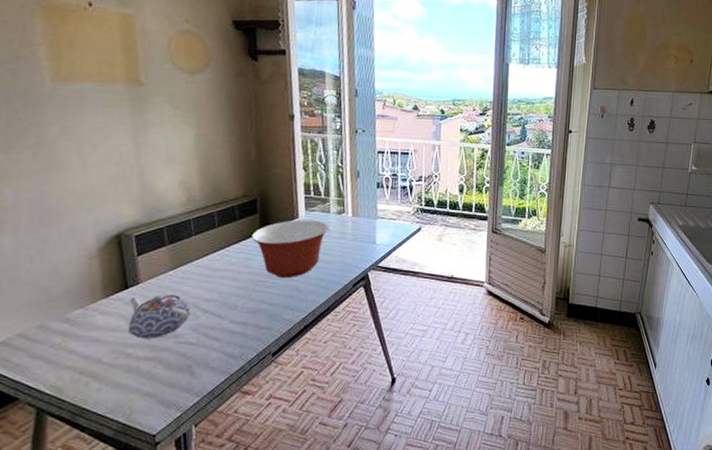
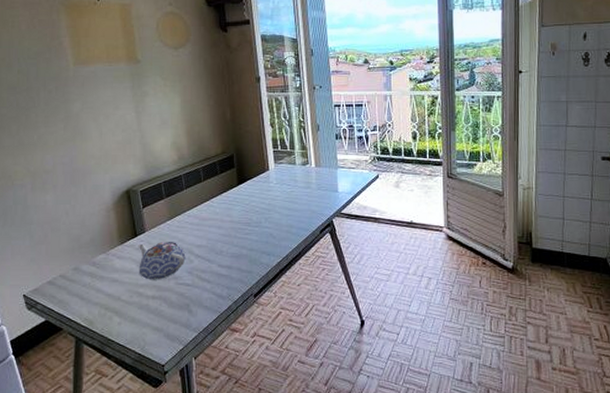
mixing bowl: present [252,220,329,279] -> none [231,172,296,226]

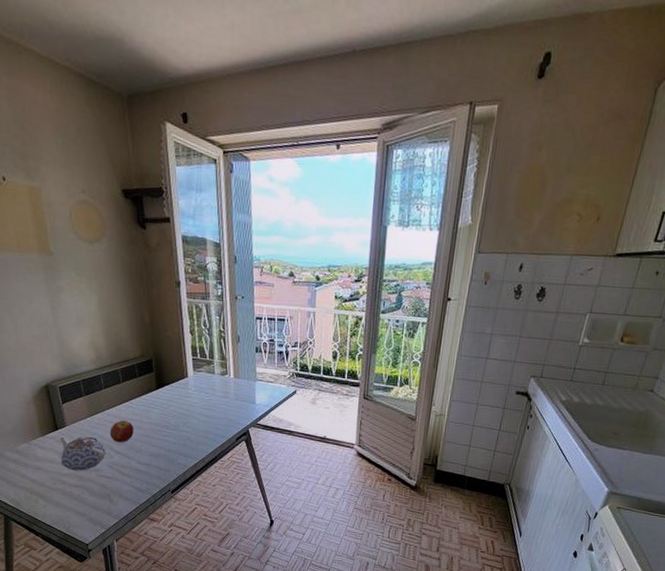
fruit: none [190,220,215,246] -> present [110,420,134,443]

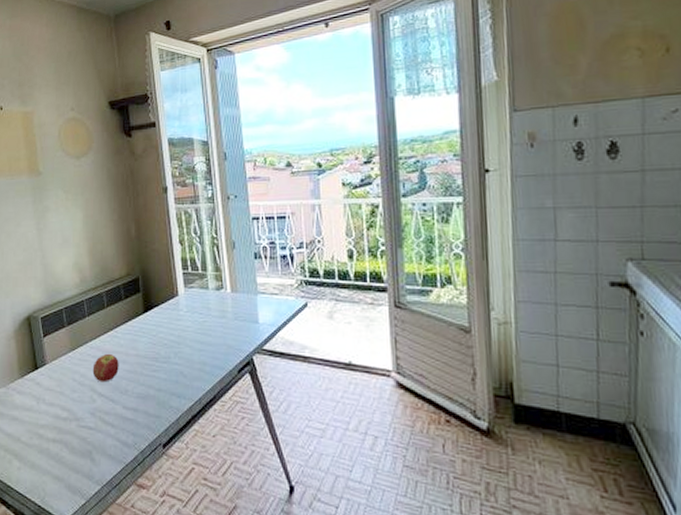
teapot: present [59,436,106,471] -> none [38,376,88,421]

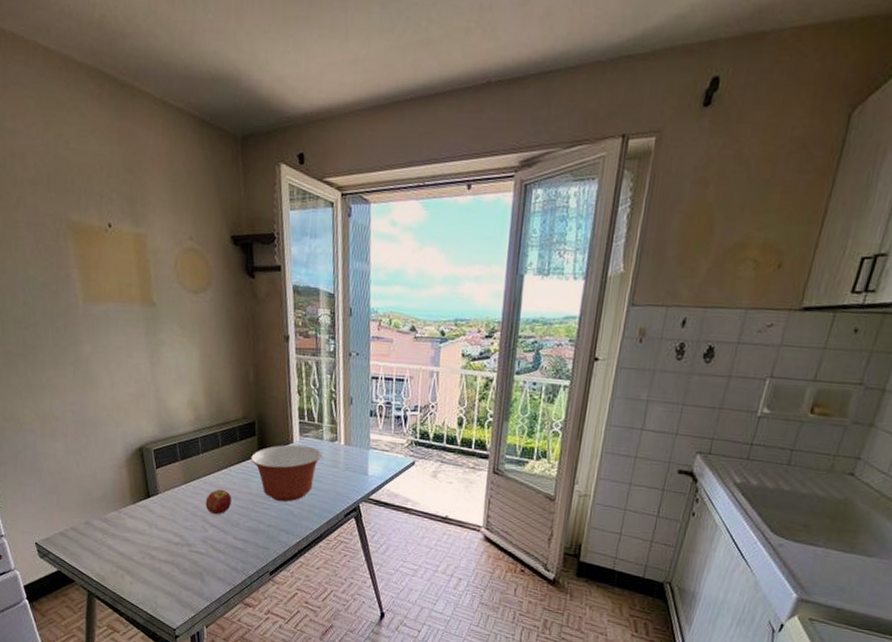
mixing bowl: none [137,298,209,362] -> present [251,444,322,502]

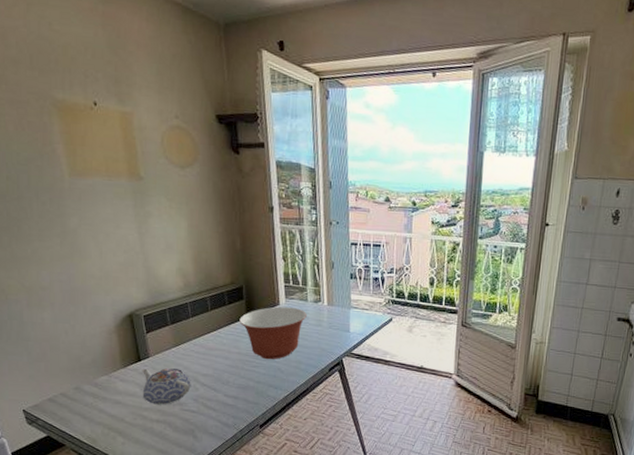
teapot: none [151,505,200,545] -> present [141,368,191,405]
fruit: present [205,489,232,515] -> none [196,350,221,375]

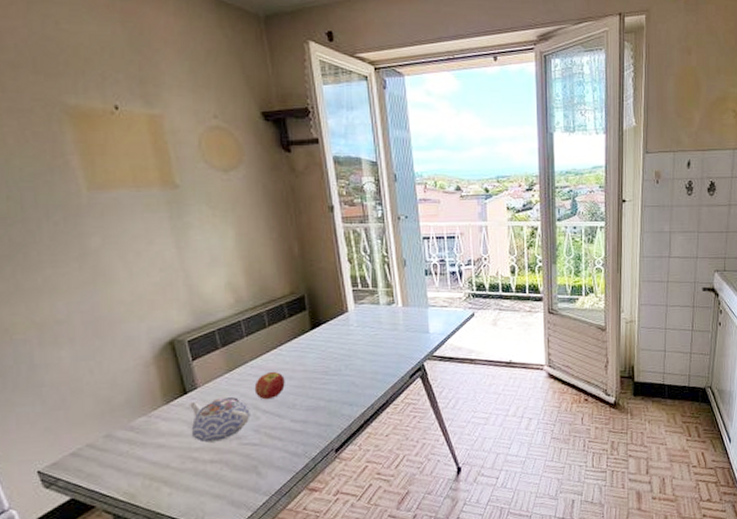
fruit: none [196,350,221,375] -> present [254,371,285,400]
mixing bowl: present [239,306,307,360] -> none [303,313,380,375]

